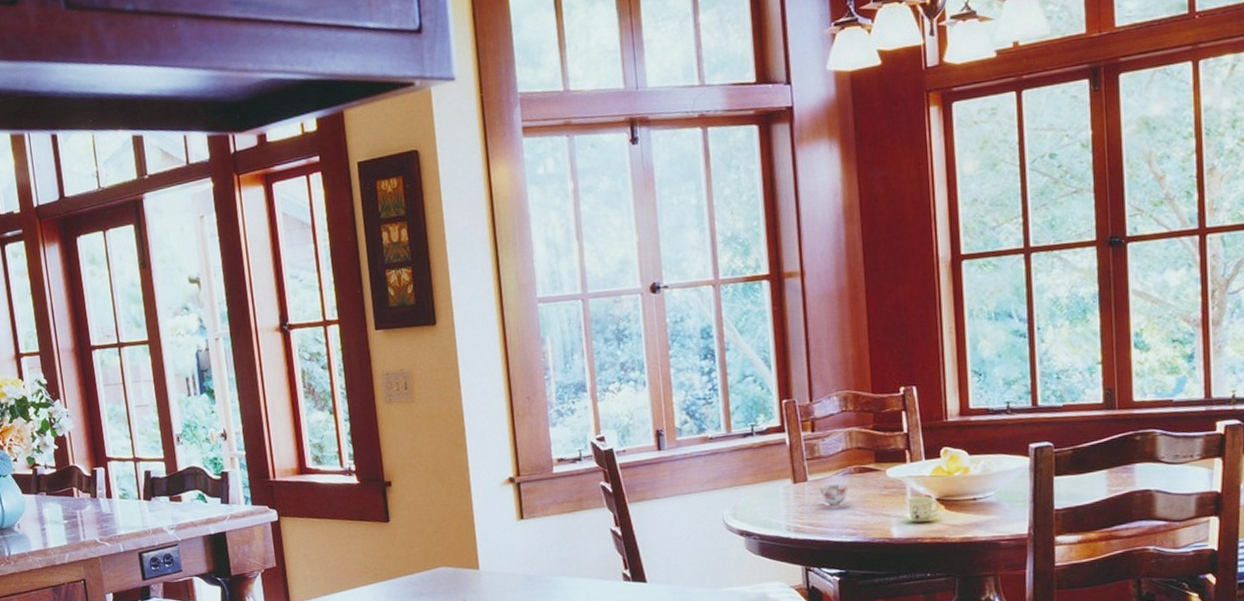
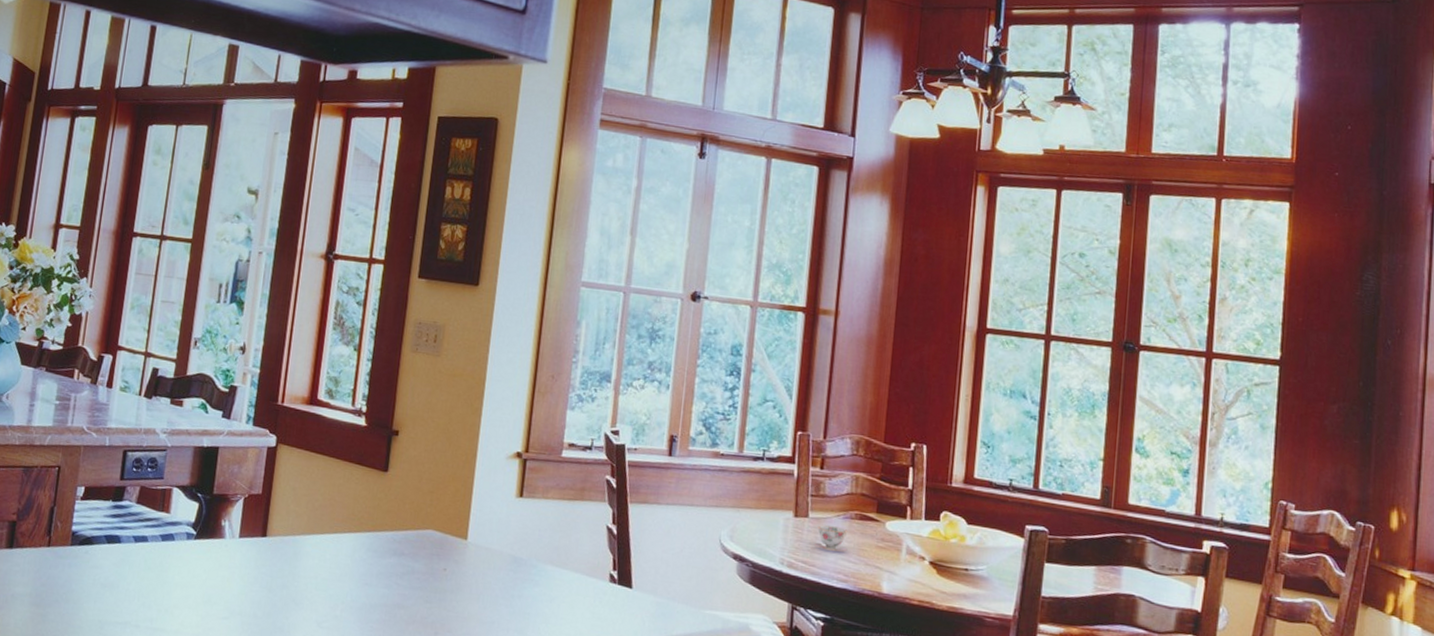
cup and saucer: present [900,496,942,523] -> none [892,554,933,583]

